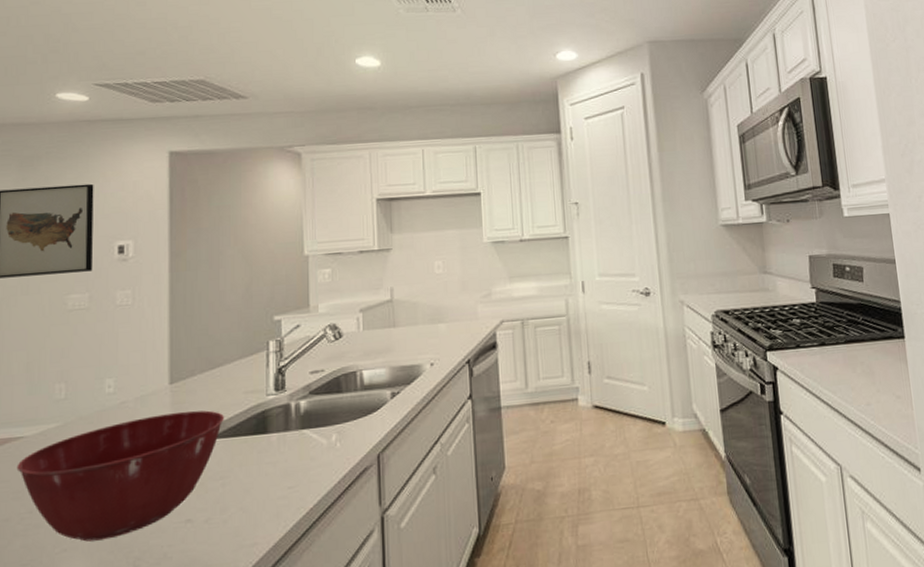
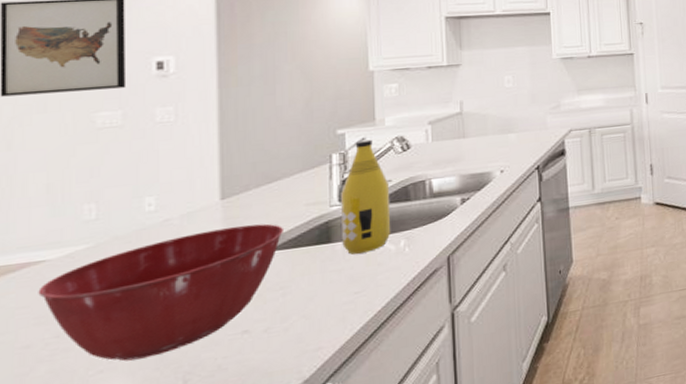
bottle: none [277,326,324,447] -> present [341,139,391,255]

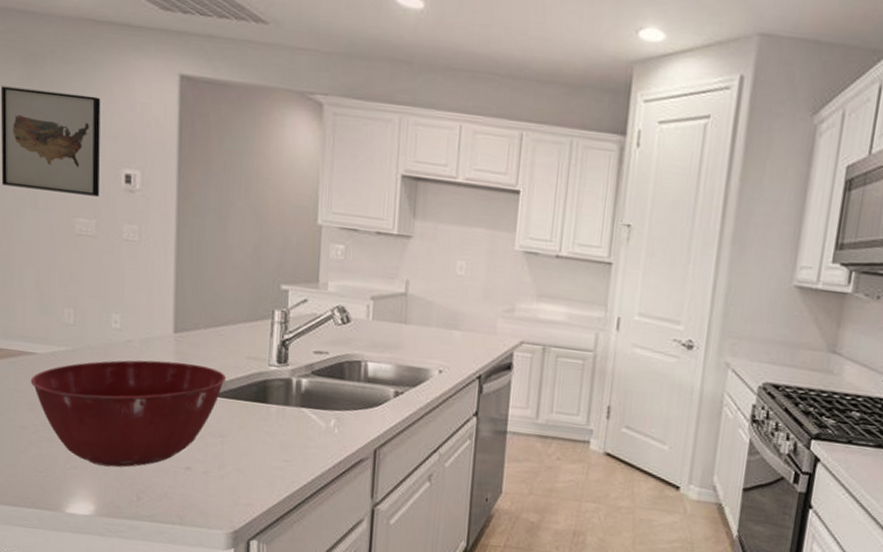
bottle: present [341,139,391,255] -> none [277,301,327,423]

